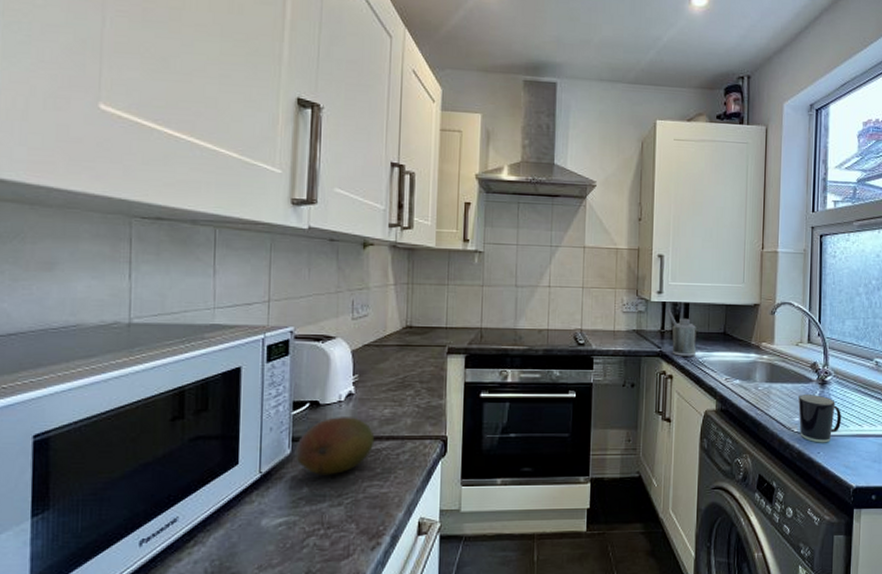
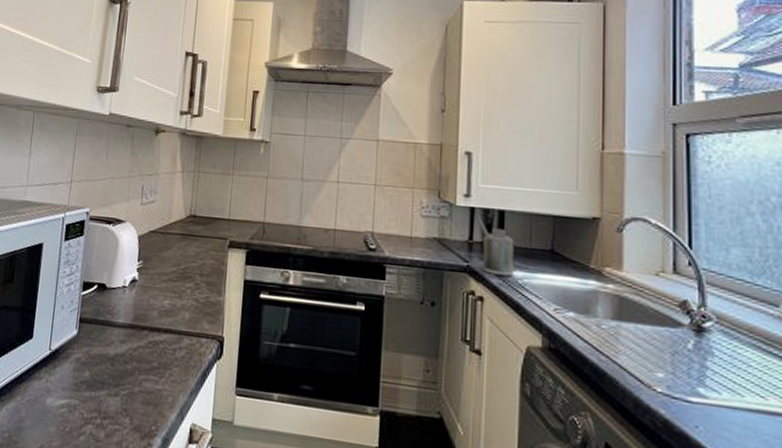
fruit: present [296,417,375,476] -> none [81,302,154,362]
mug: present [798,395,842,443] -> none [662,342,732,415]

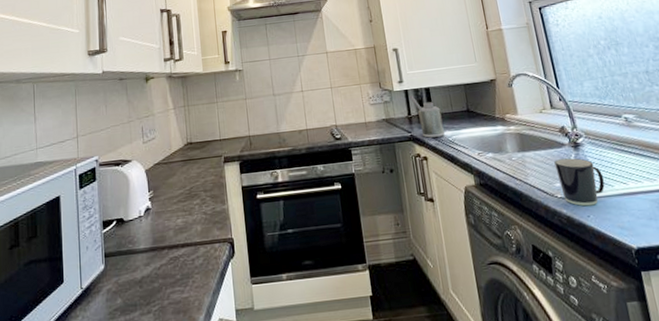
mug: none [662,342,732,415] -> present [554,158,605,207]

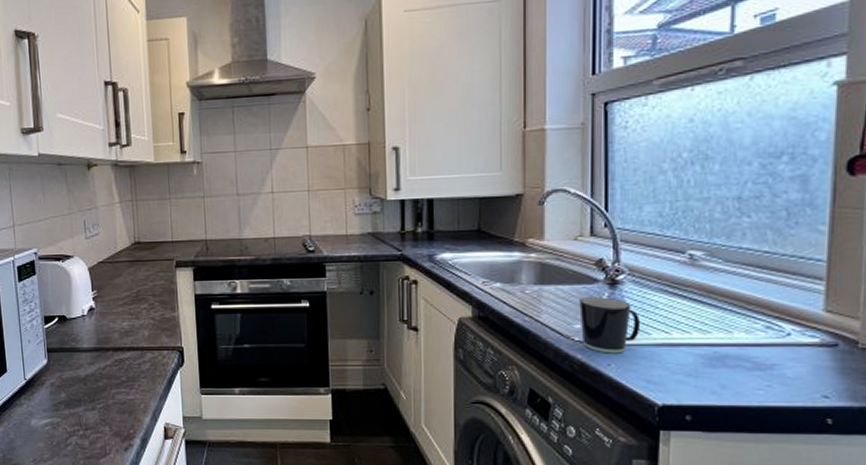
soap dispenser: present [409,95,445,139] -> none [406,207,444,260]

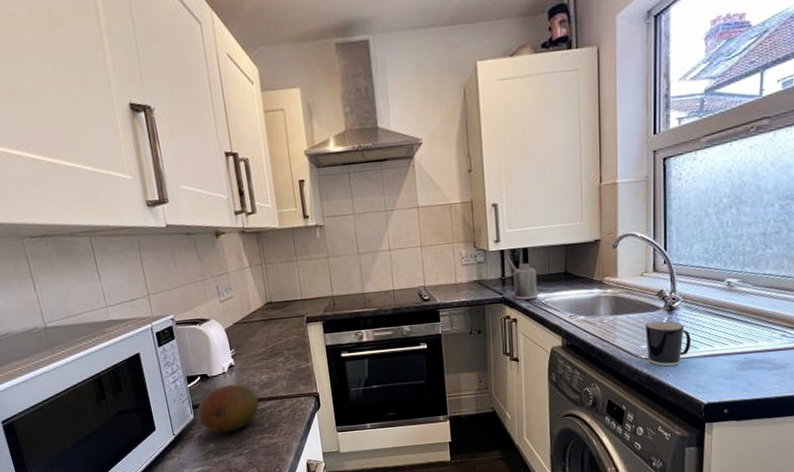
fruit: none [51,330,118,383] -> present [197,384,259,433]
soap dispenser: none [406,207,444,260] -> present [505,256,538,301]

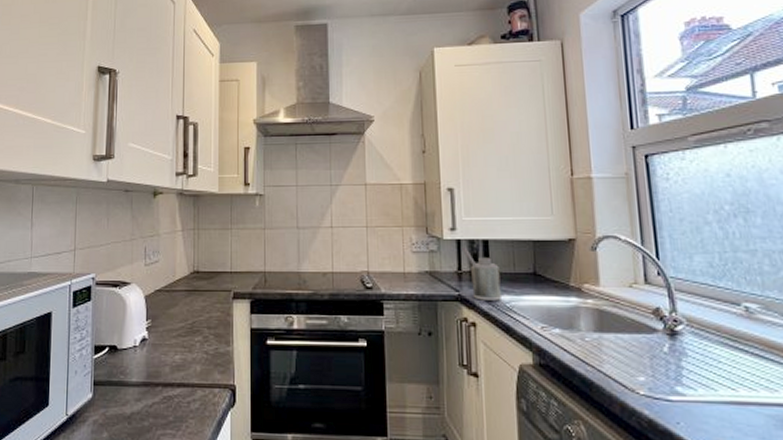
fruit: present [197,384,259,433] -> none [97,362,167,421]
mug: present [645,321,692,367] -> none [640,348,706,411]

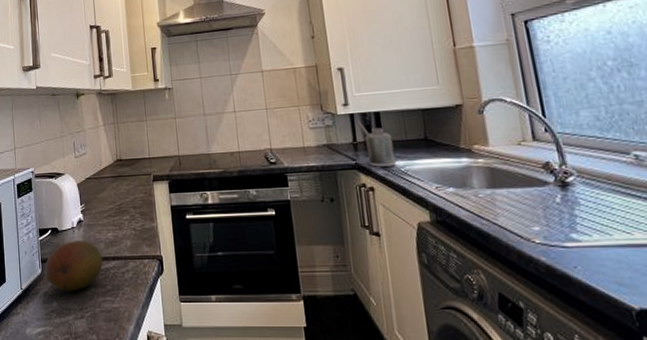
fruit: none [97,362,167,421] -> present [45,240,104,292]

